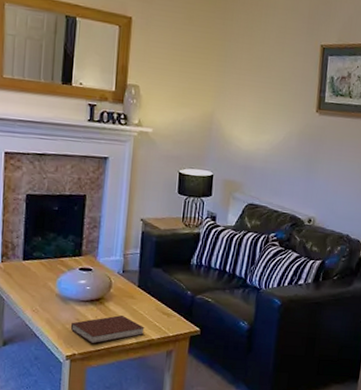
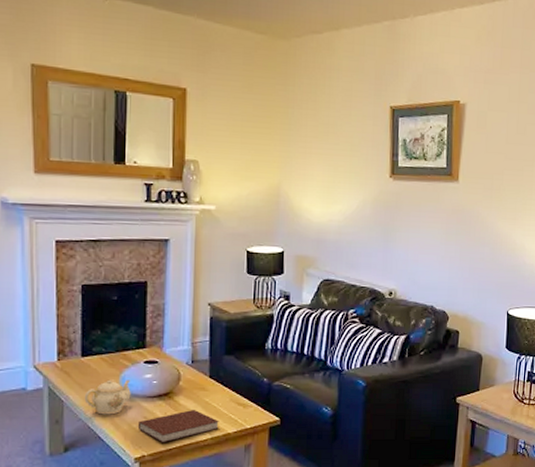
teapot: none [23,282,66,315] -> present [84,379,131,415]

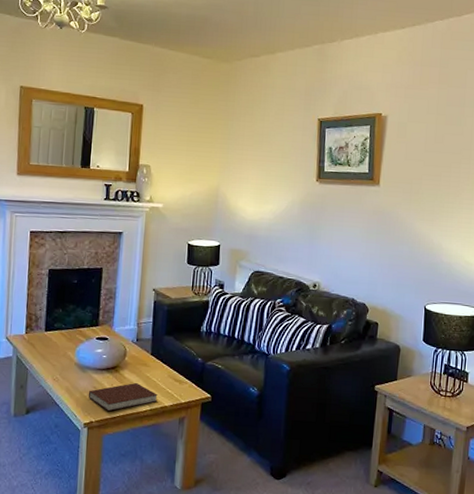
teapot: present [84,379,131,415] -> none [45,352,84,384]

